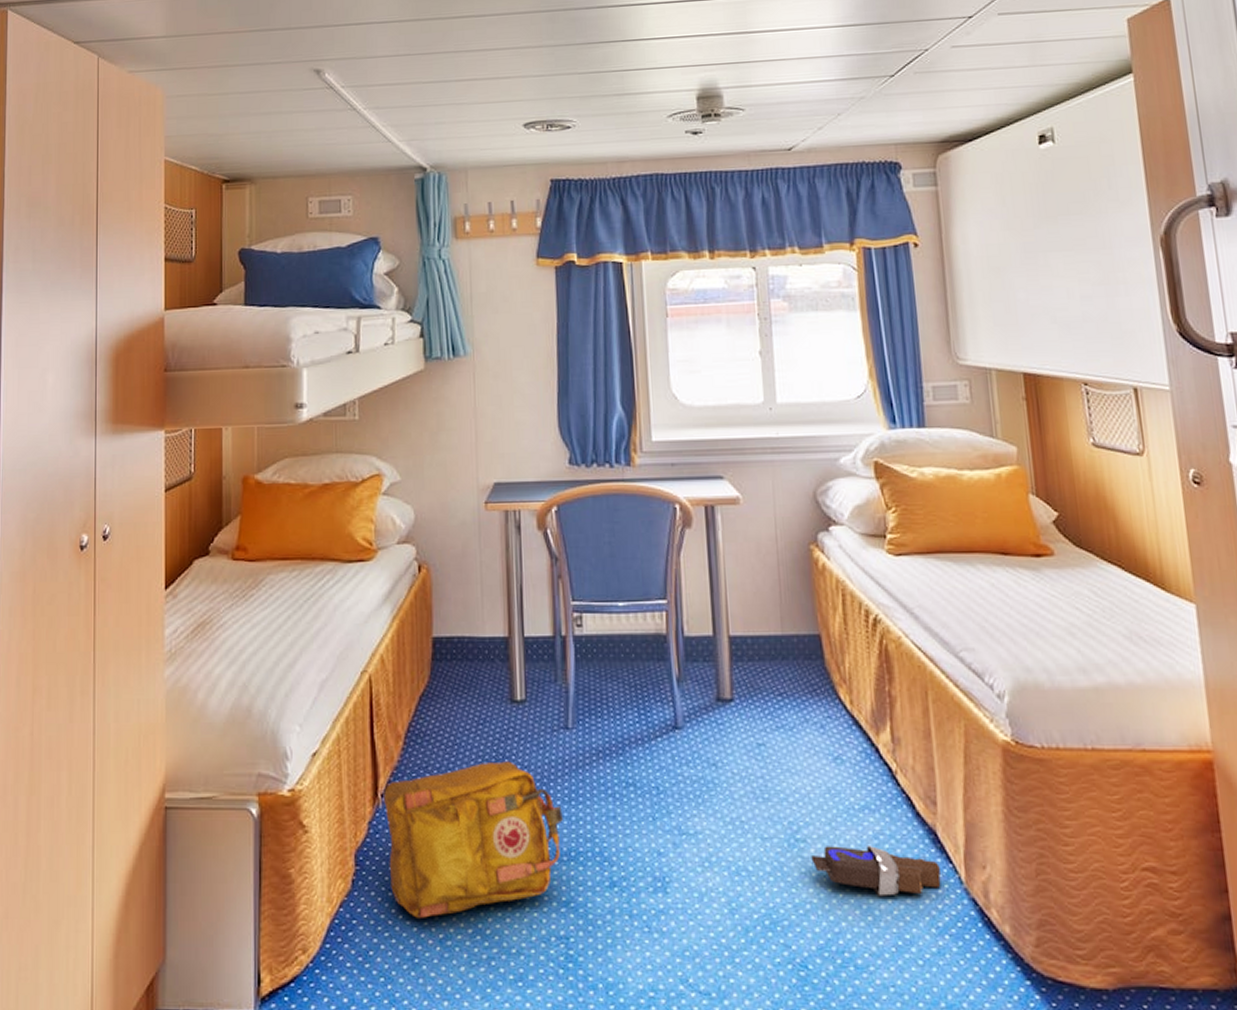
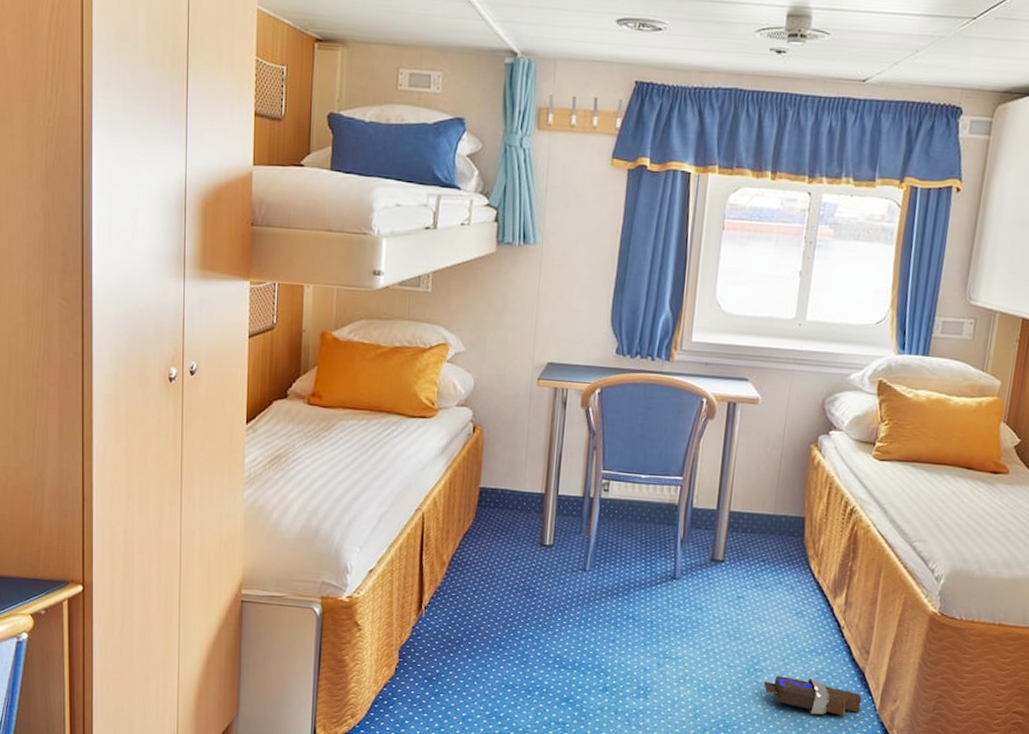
backpack: present [383,761,563,918] -> none [426,590,573,701]

